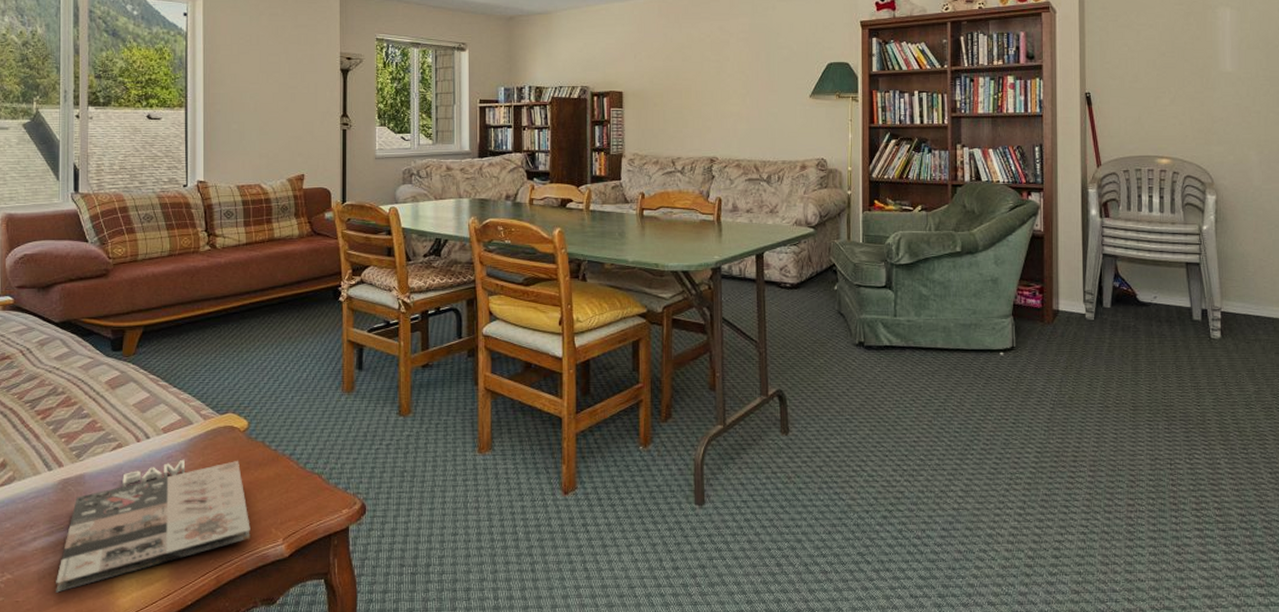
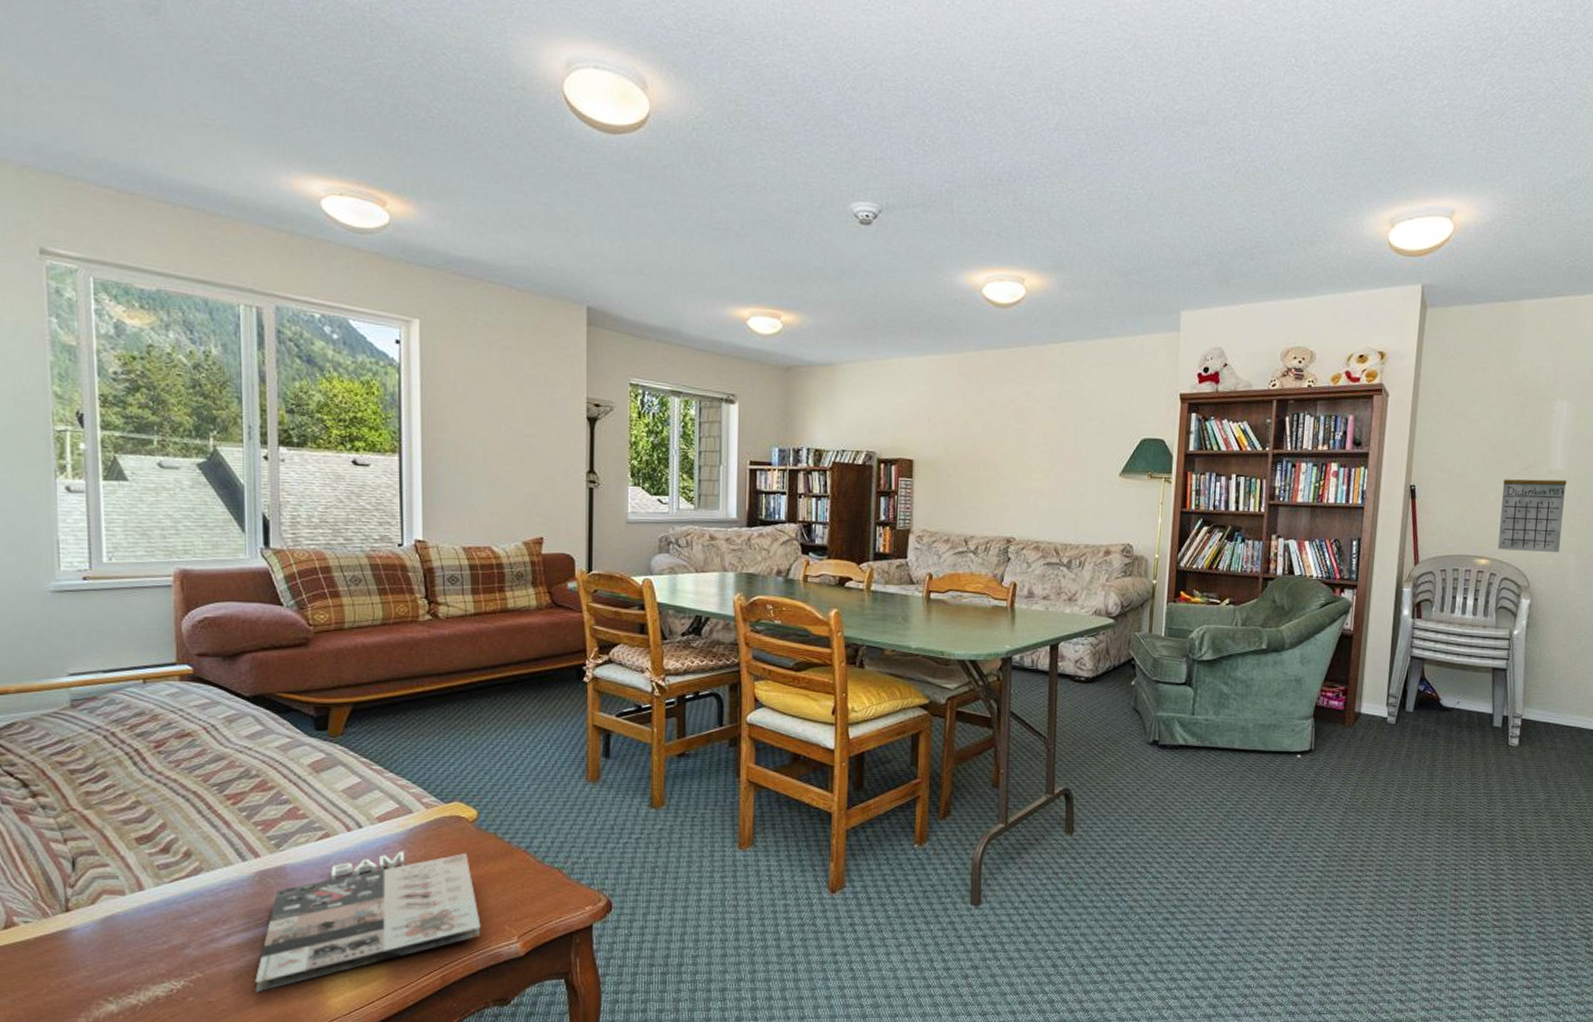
calendar: none [1175,72,1240,150] -> present [1498,468,1567,553]

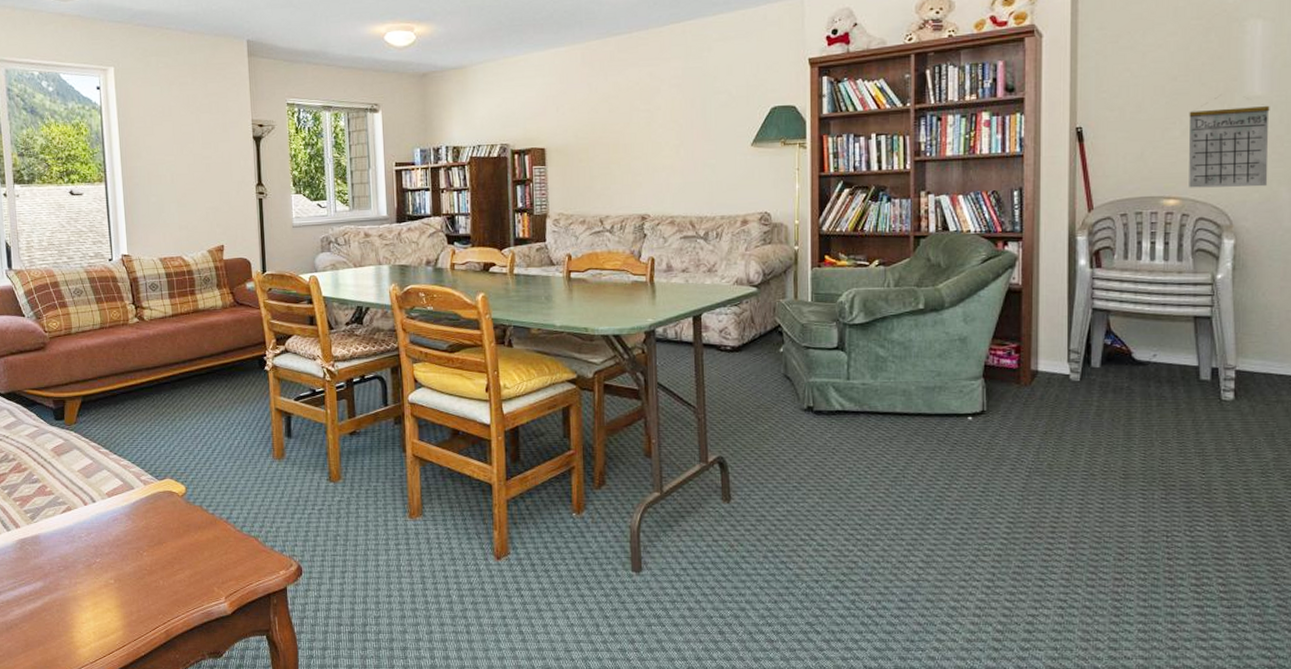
magazine: present [255,851,481,993] -> none [22,522,195,642]

